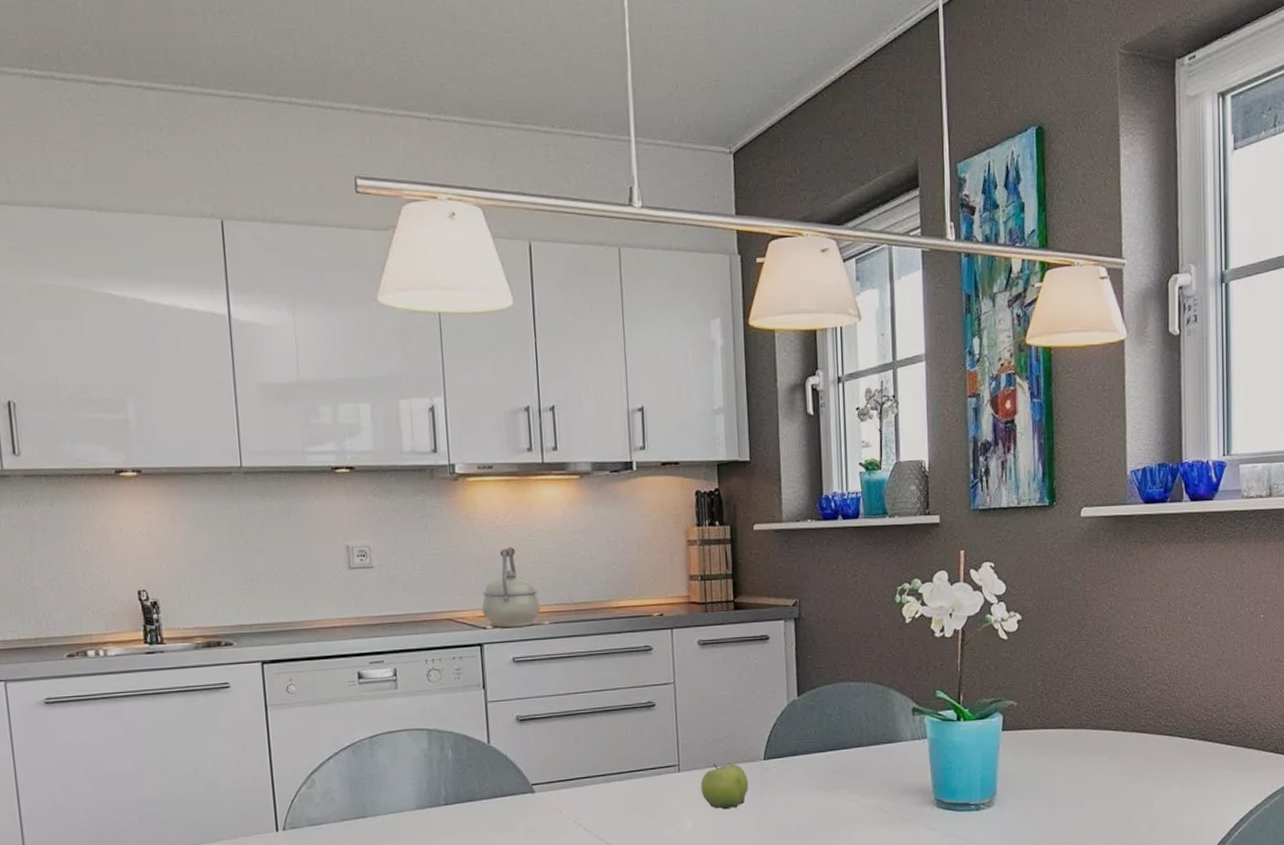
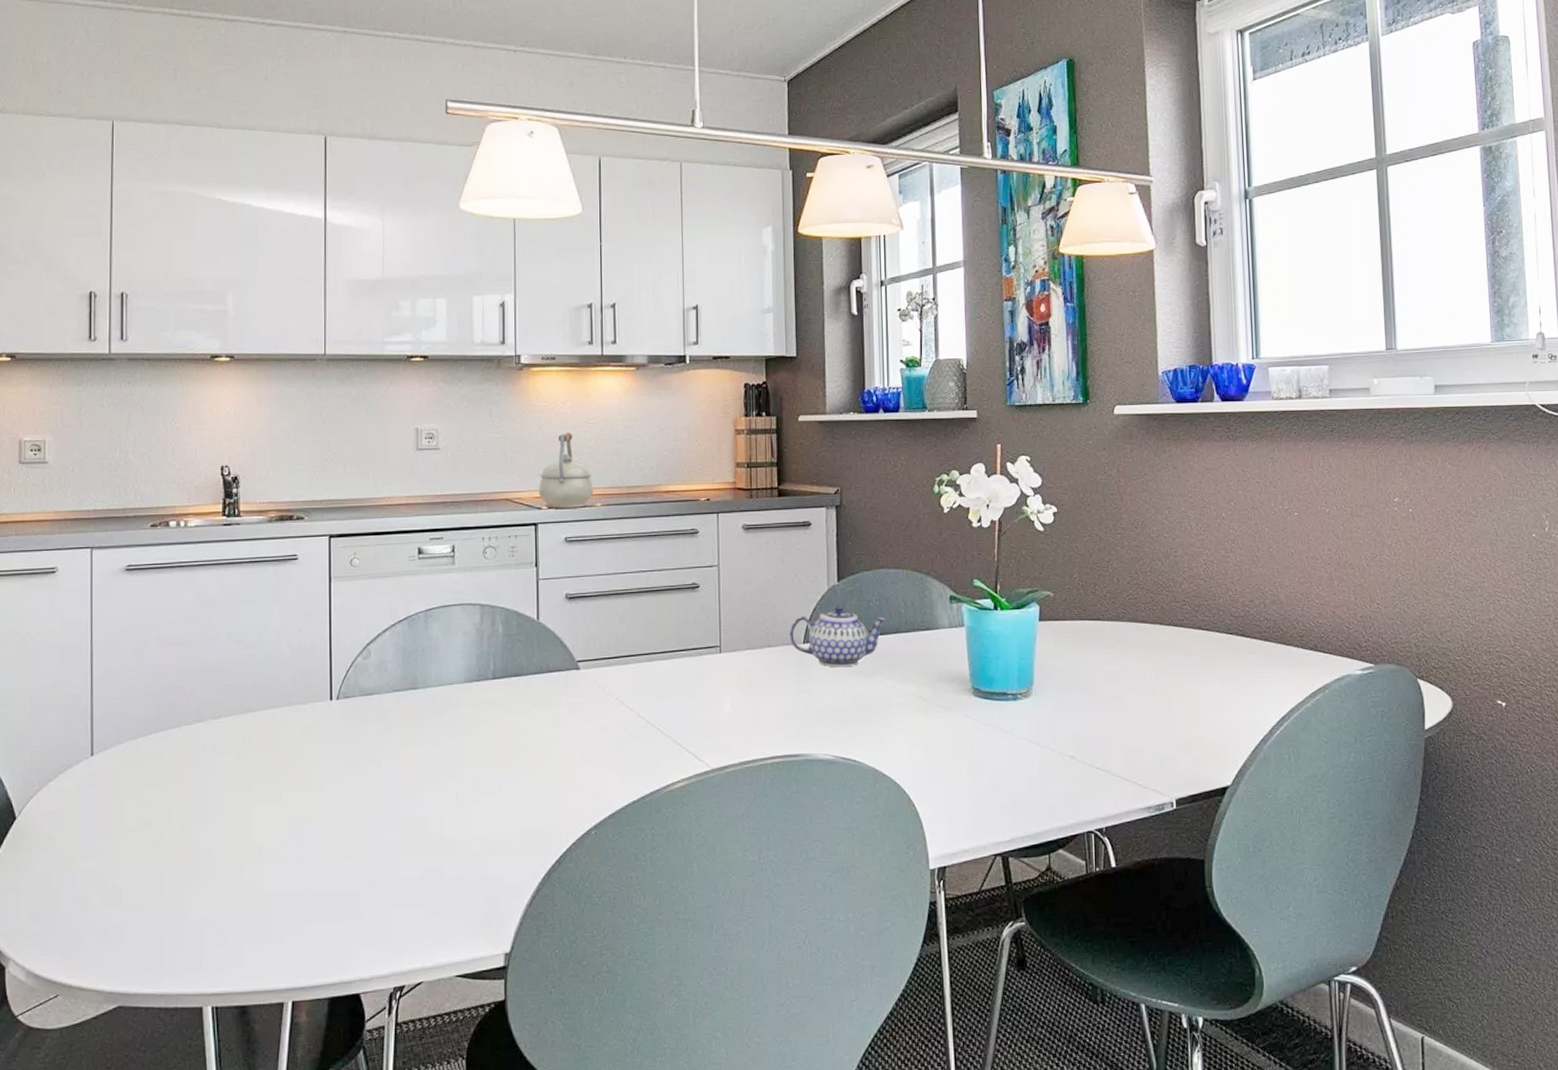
fruit: present [700,763,748,810] -> none [741,646,787,692]
teapot: none [748,719,848,783] -> present [789,604,886,668]

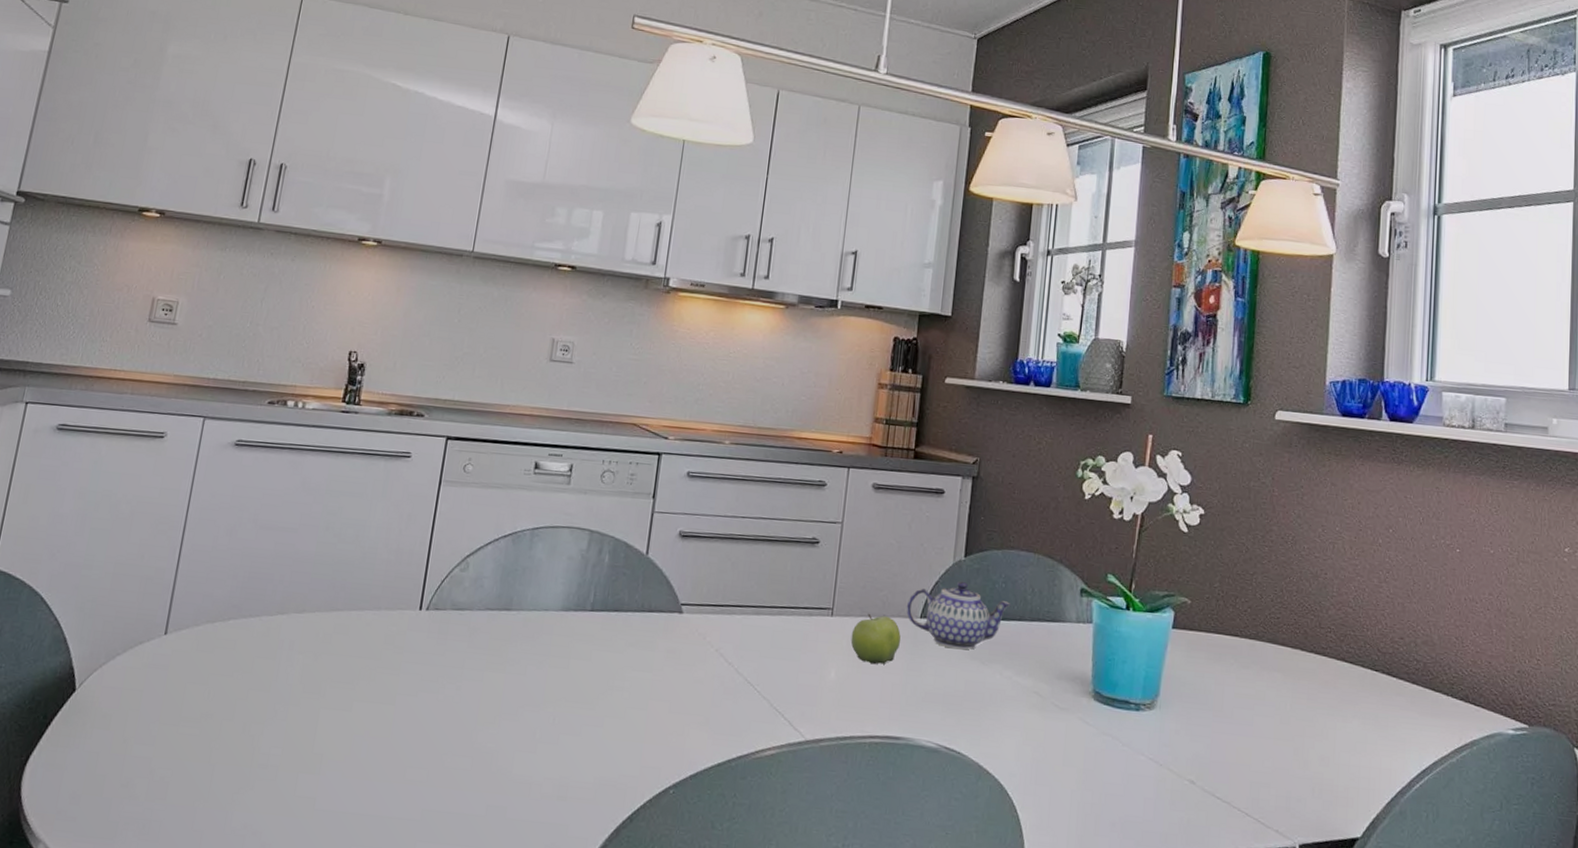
kettle: present [538,433,594,509] -> none [667,363,726,443]
fruit: none [741,646,787,692] -> present [850,613,901,665]

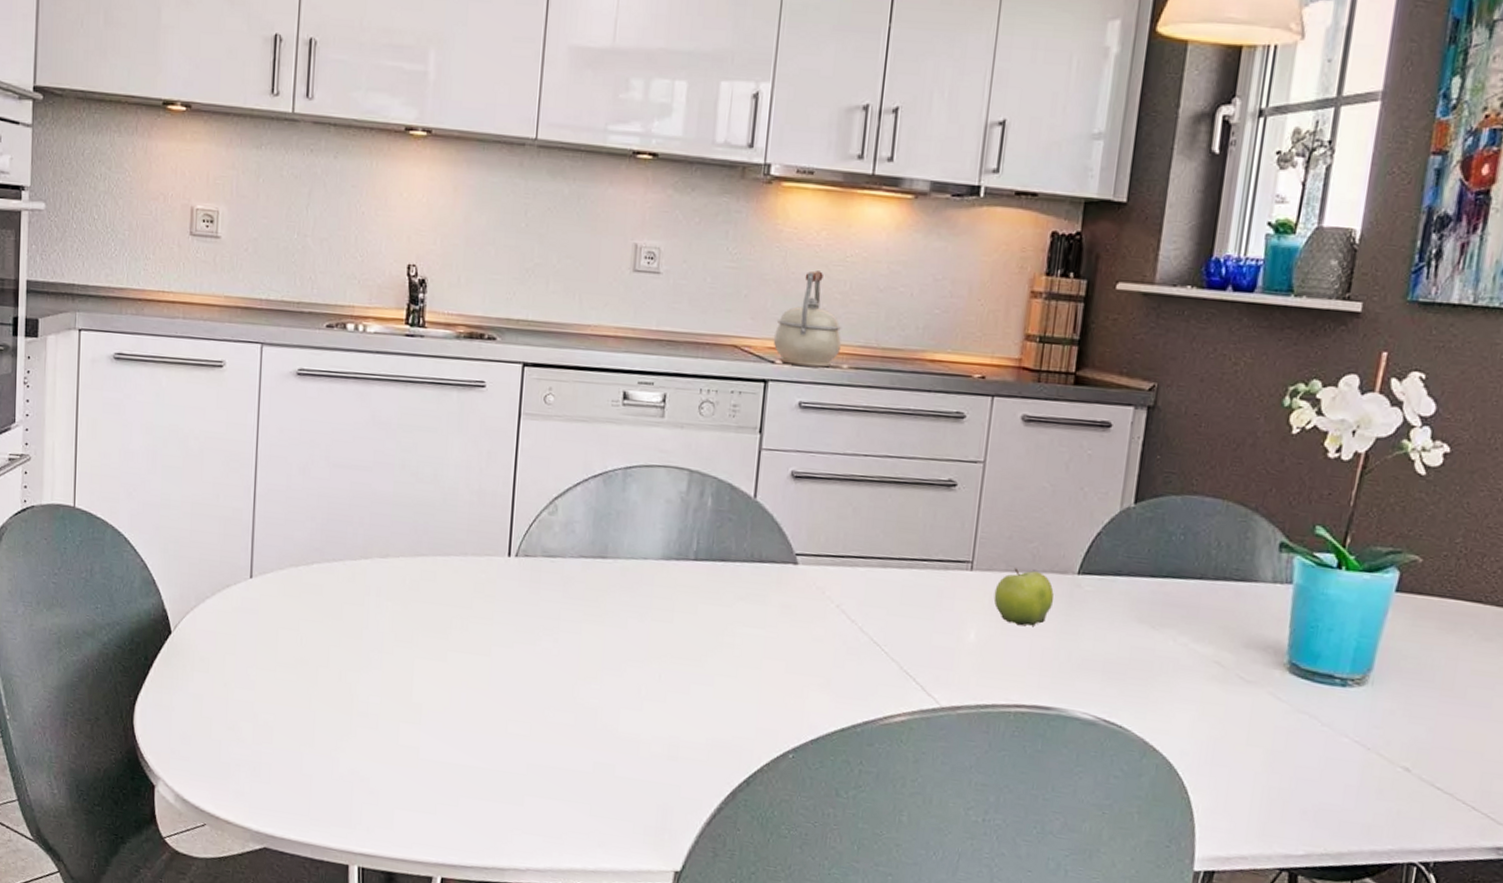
kettle: none [667,363,726,443] -> present [773,270,842,368]
teapot: present [906,580,1011,650] -> none [1060,531,1191,612]

